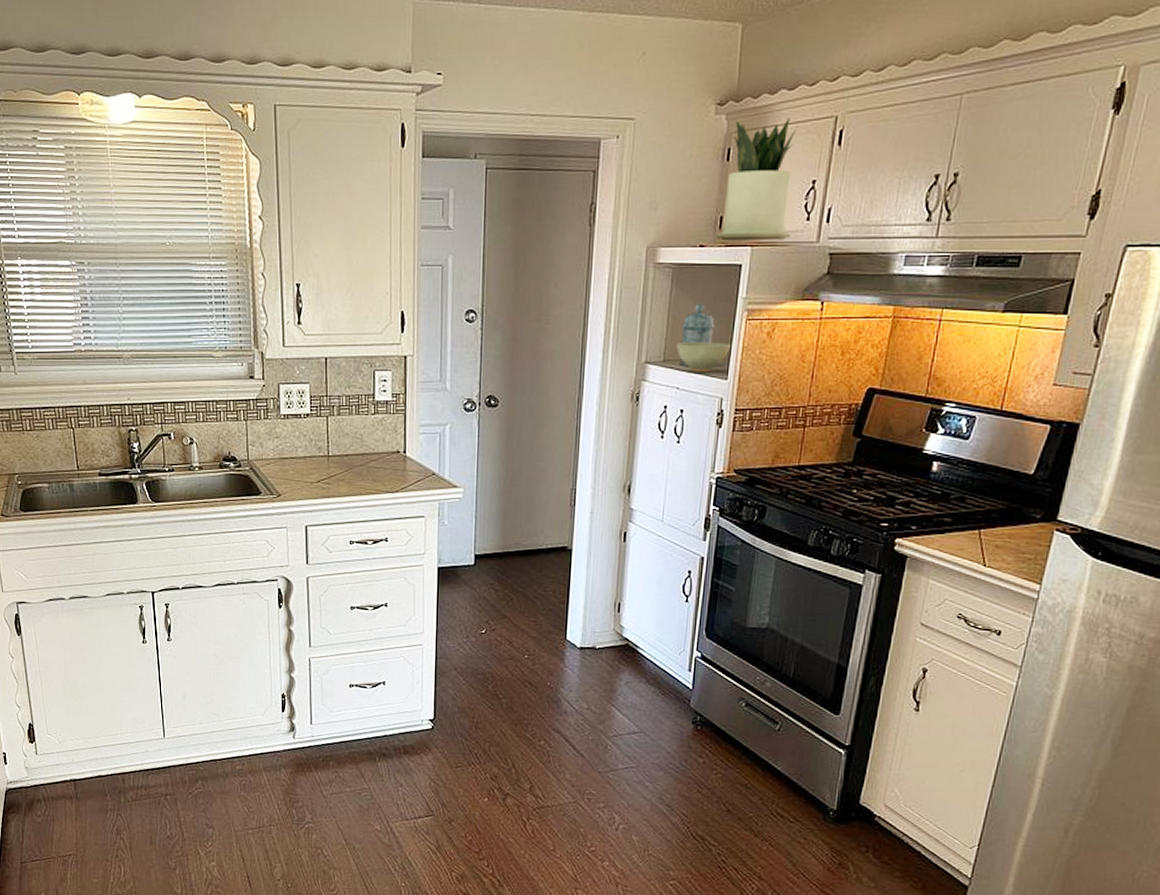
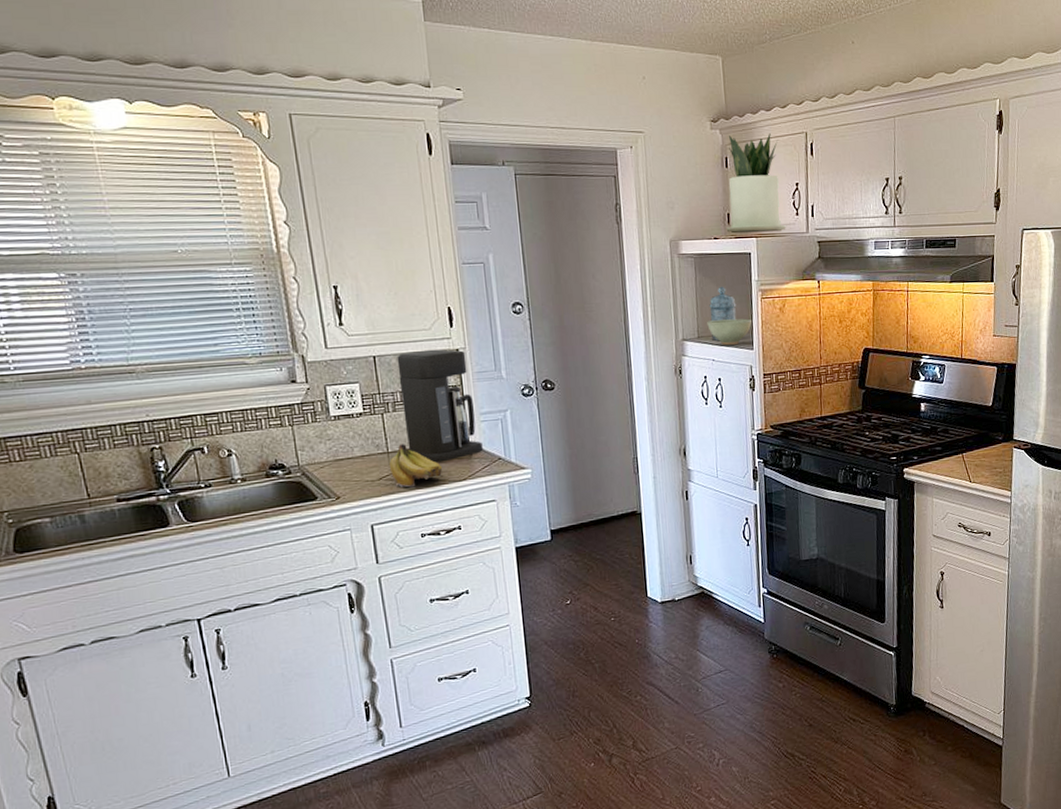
fruit: none [327,449,379,494] -> present [388,444,445,488]
coffee maker: none [346,354,418,471] -> present [397,349,483,463]

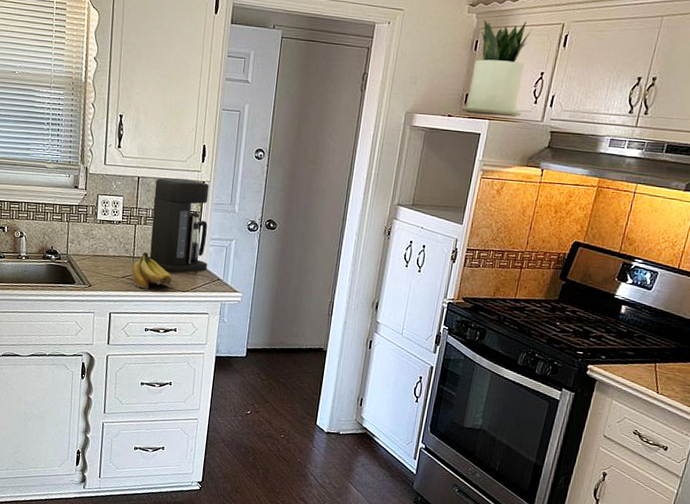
bowl: present [706,318,752,346] -> none [422,191,467,218]
canister: present [709,286,737,342] -> none [425,161,456,212]

